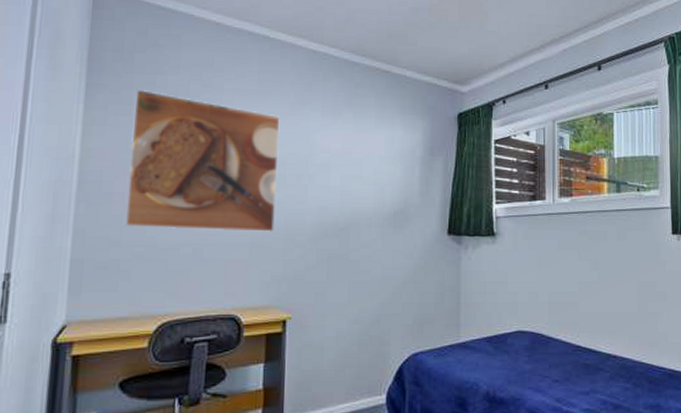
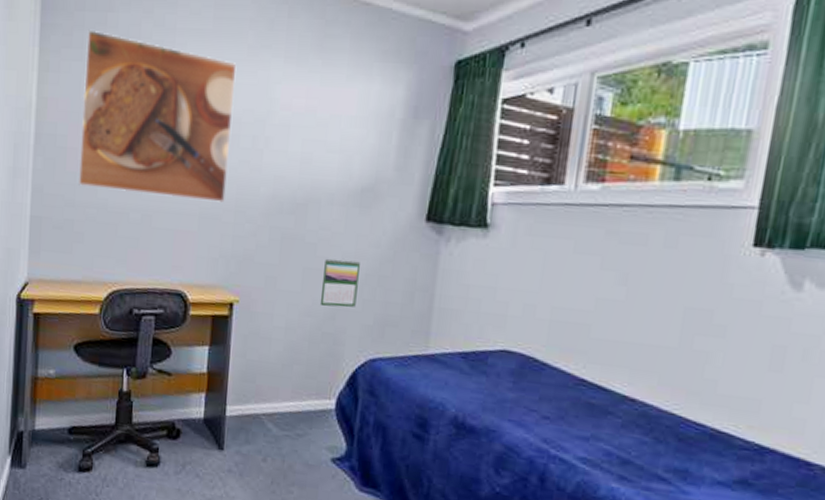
calendar: none [365,270,397,312] -> present [319,258,360,308]

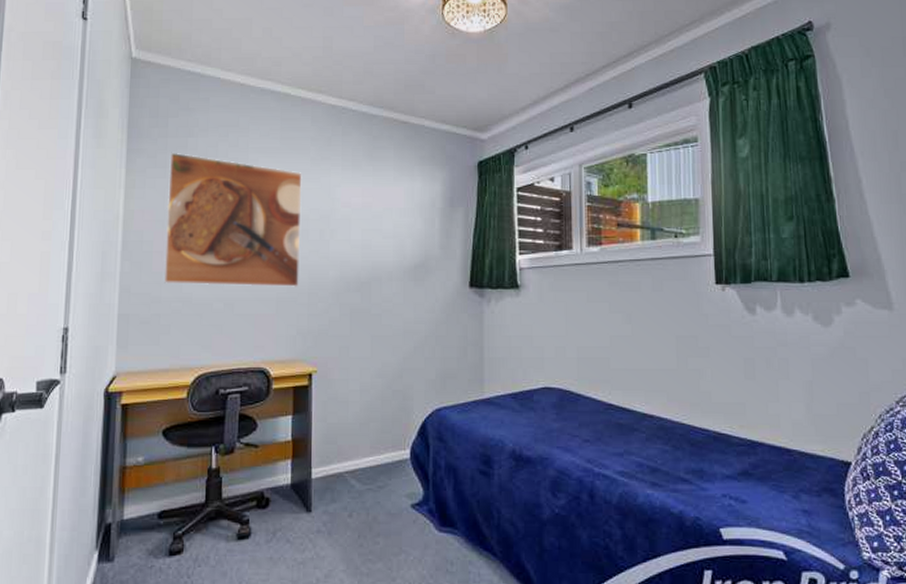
calendar: present [319,258,360,308] -> none [388,324,419,367]

